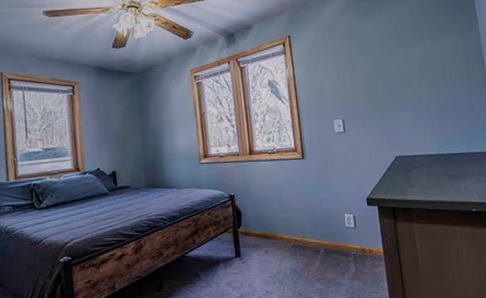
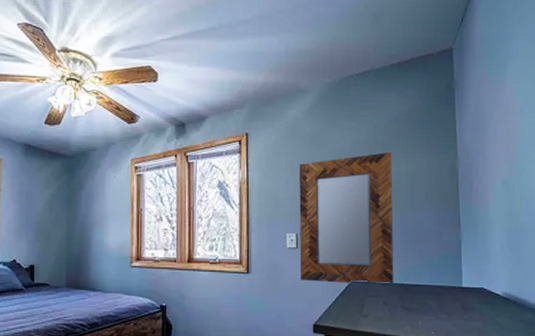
home mirror: none [338,37,435,160] -> present [299,151,394,283]

